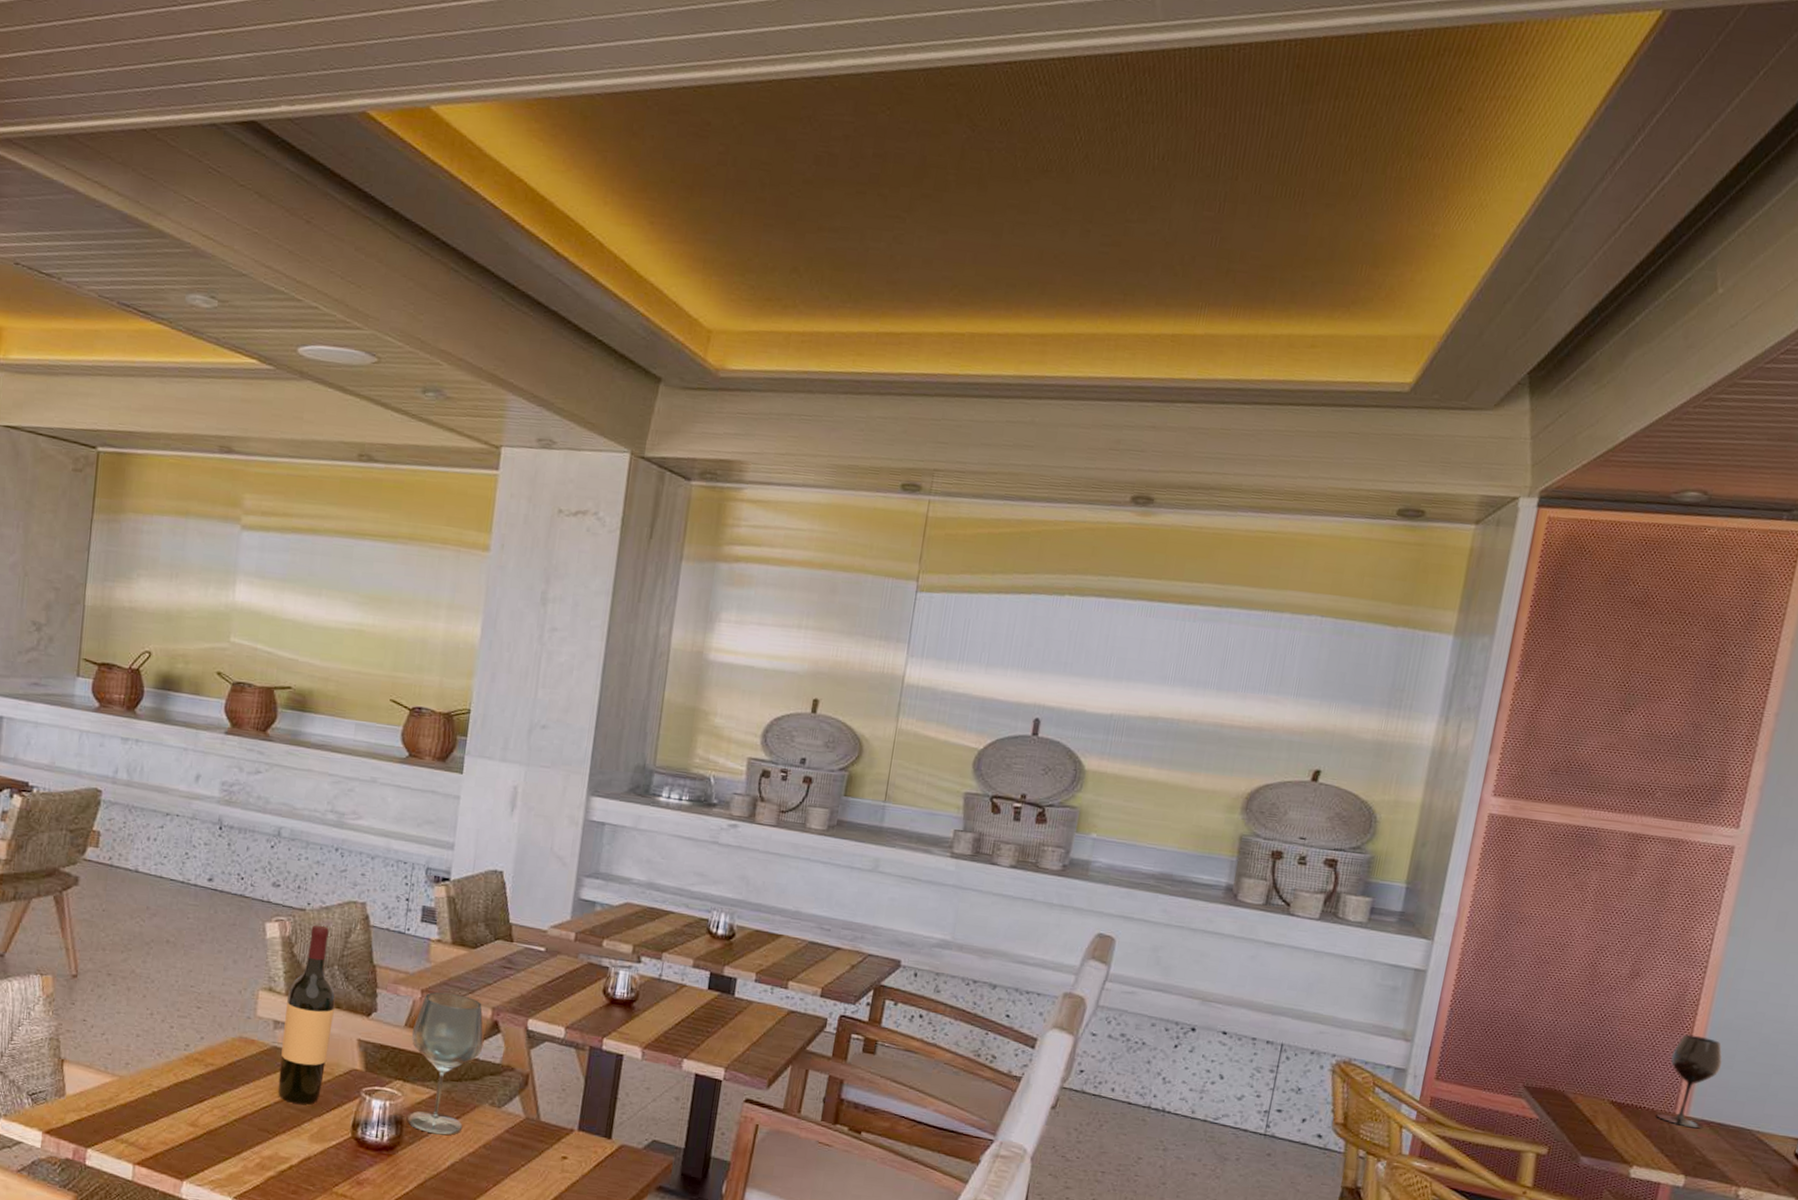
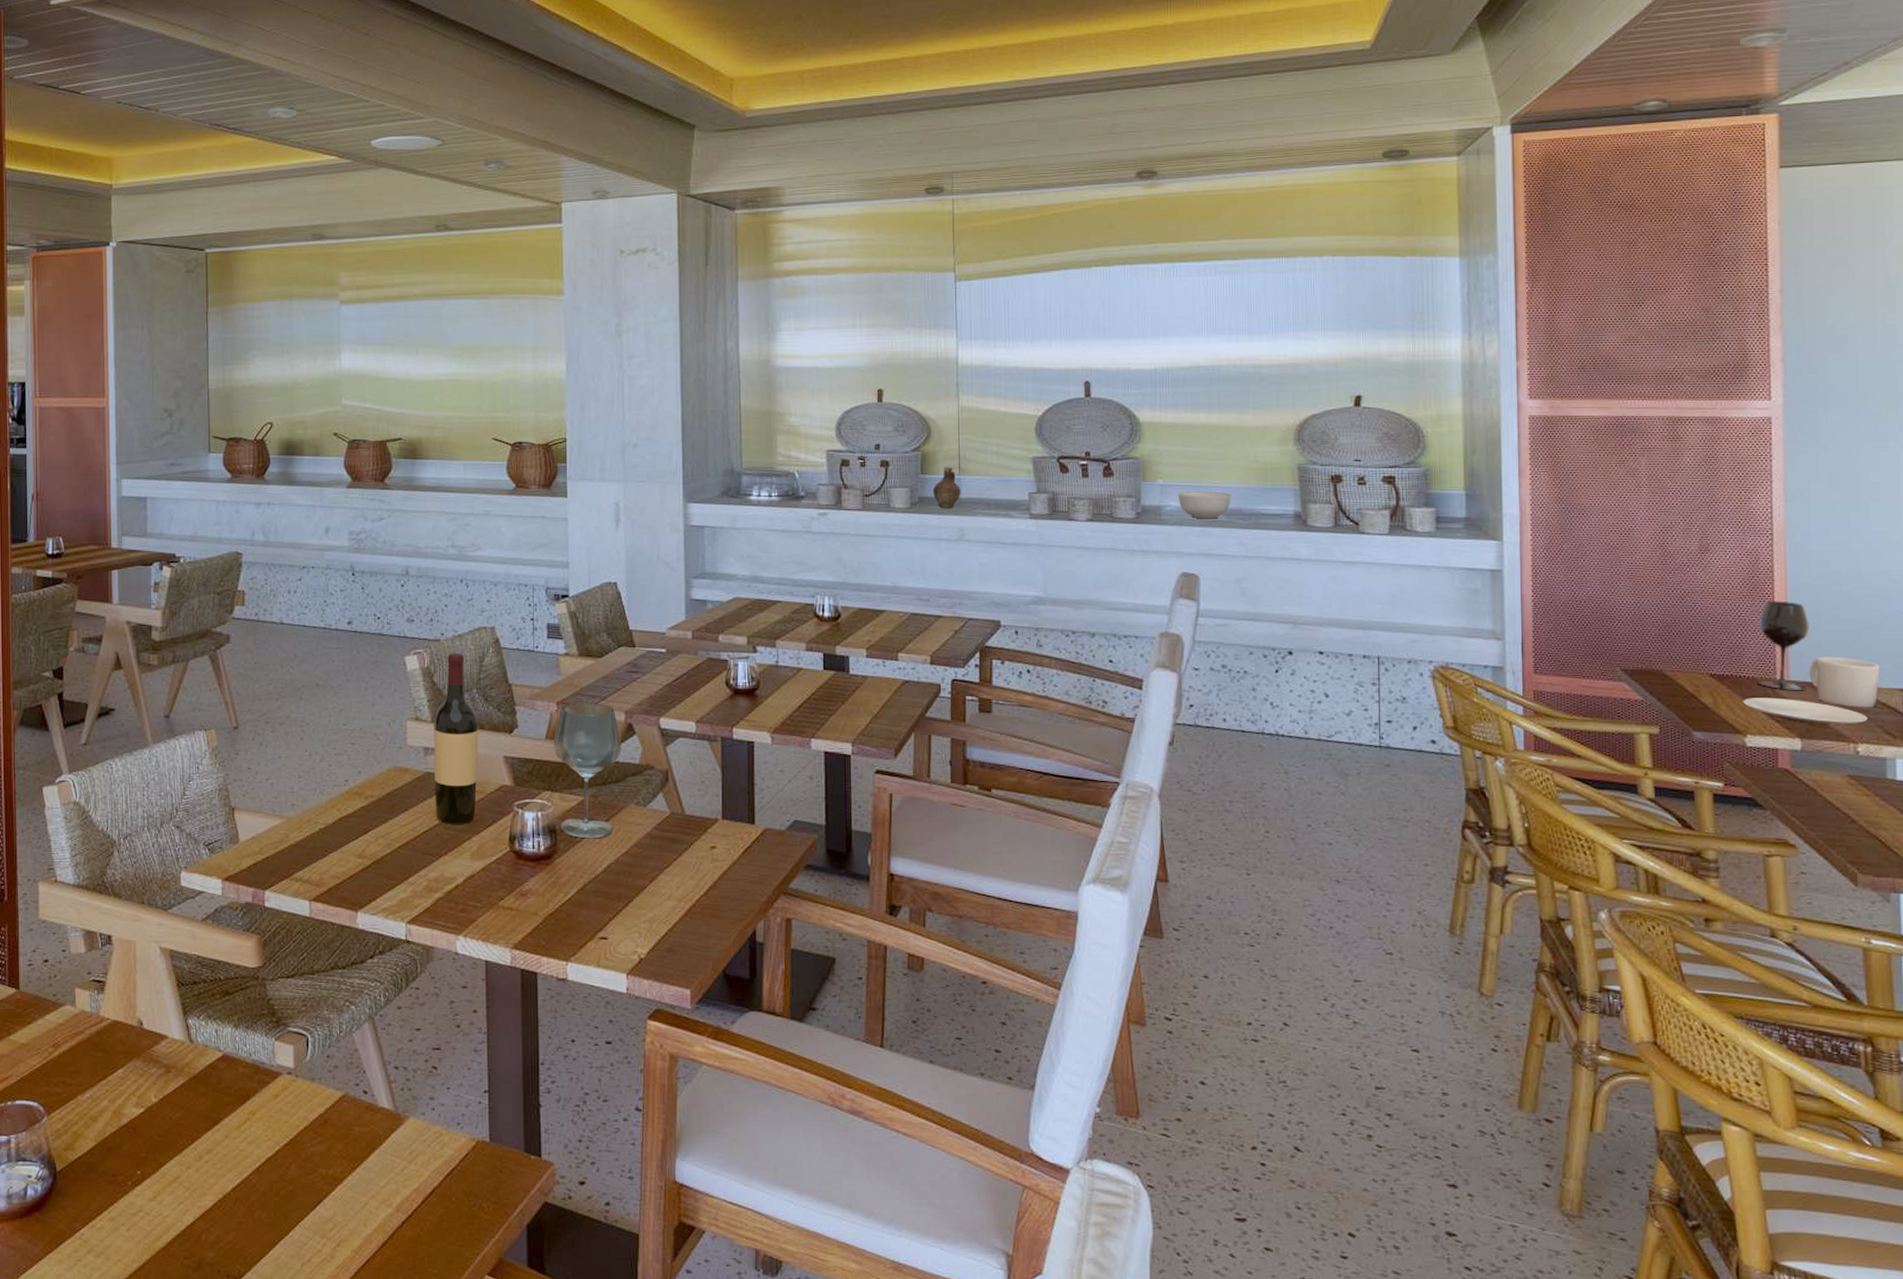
ceramic jug: none [853,791,884,837] -> present [933,467,961,509]
bowl: none [1109,848,1165,882] -> present [1177,491,1232,519]
plate: none [1637,1129,1756,1168] -> present [1743,697,1868,724]
mug: none [1708,1096,1781,1154] -> present [1809,656,1880,708]

